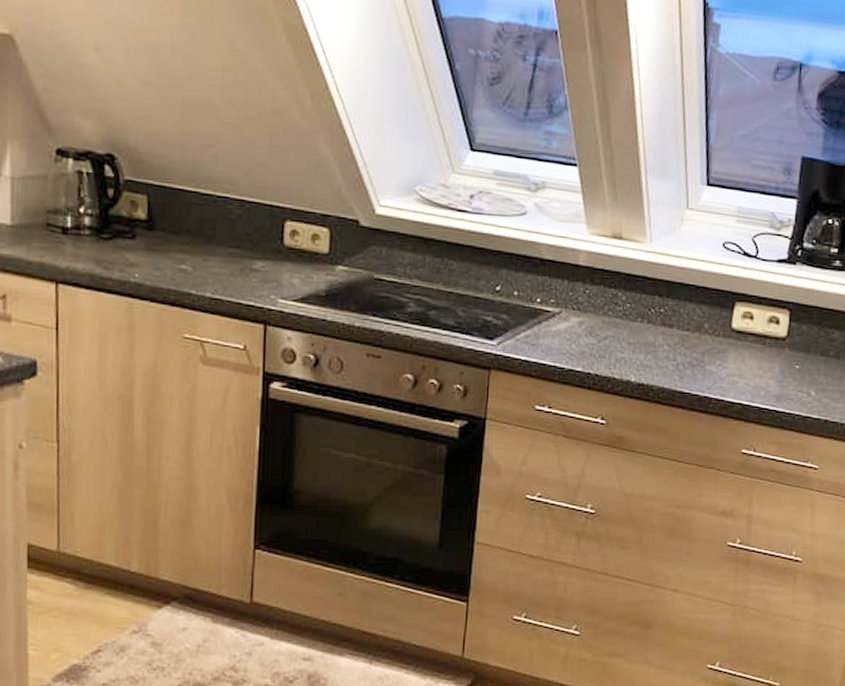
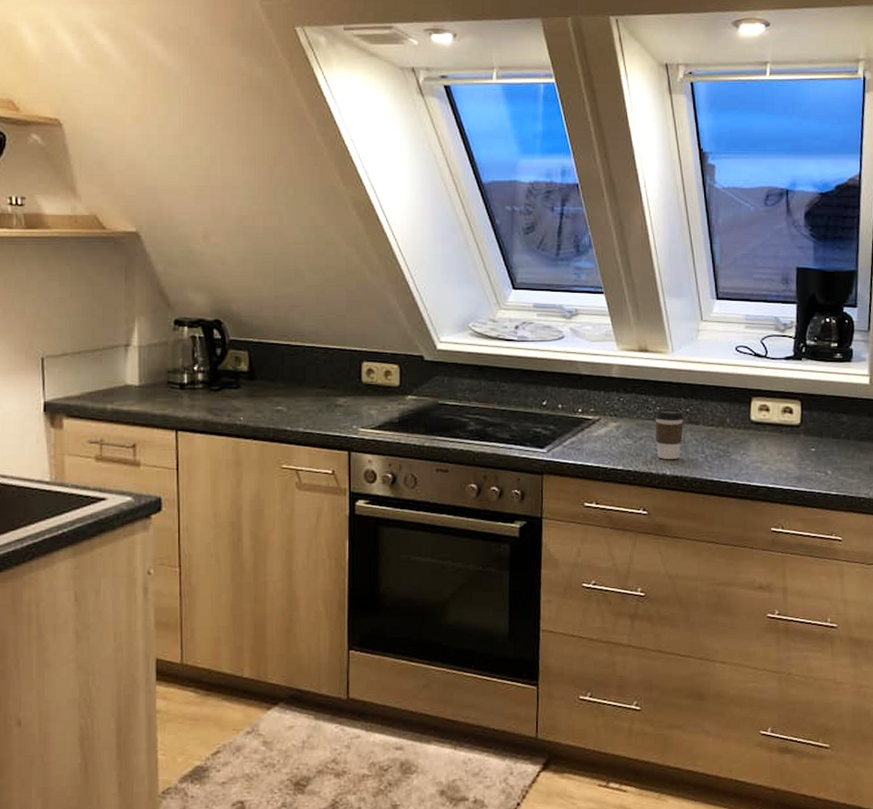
coffee cup: none [622,306,658,365] -> present [655,408,684,459]

